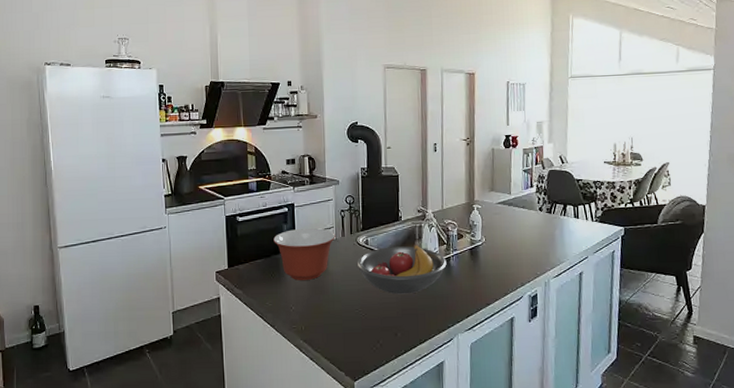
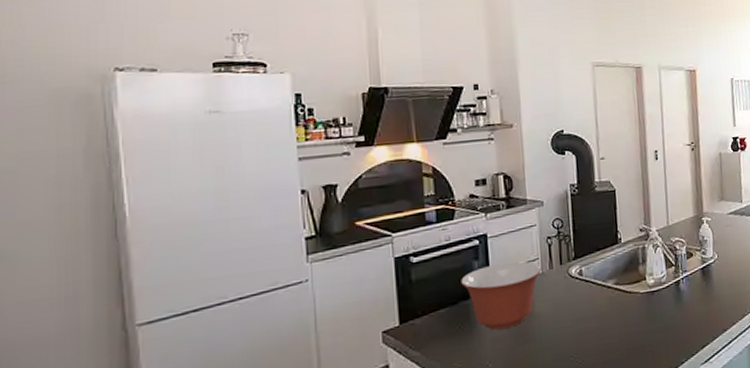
fruit bowl: present [357,243,447,295] -> none [569,268,676,332]

